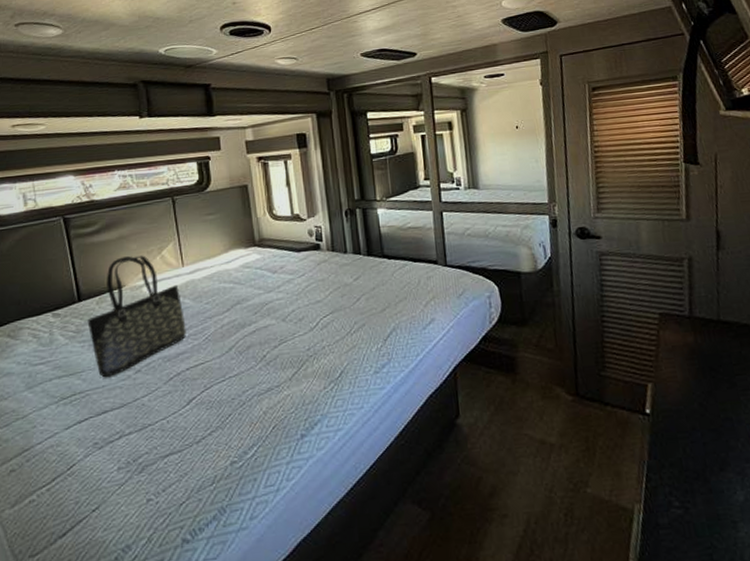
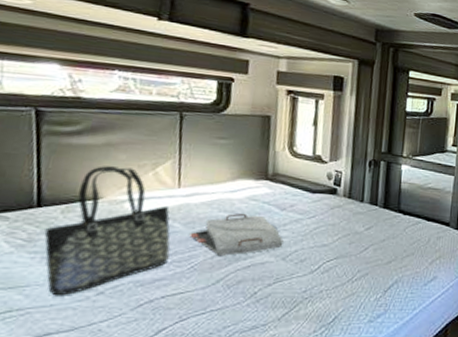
serving tray: none [198,281,281,324] -> present [188,213,284,256]

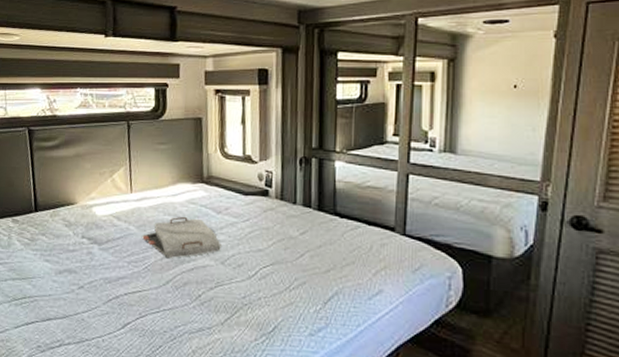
tote bag: present [44,166,171,296] -> none [41,175,129,288]

